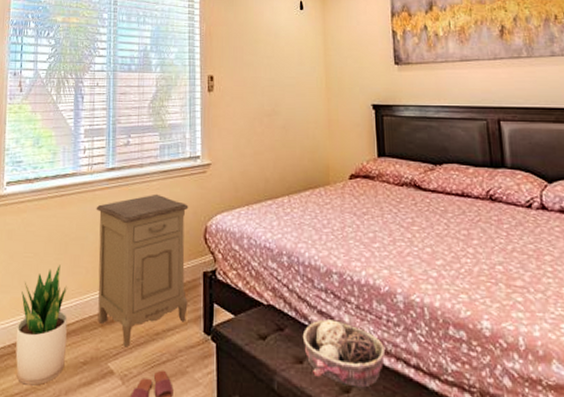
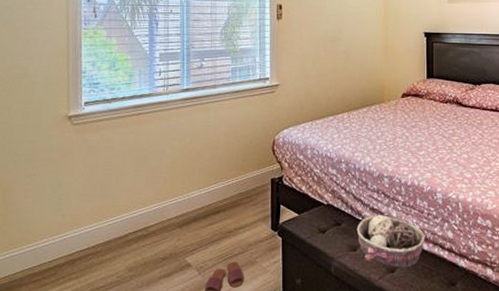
planter: present [15,265,68,386] -> none [99,176,148,279]
nightstand: present [96,193,189,348] -> none [172,111,258,244]

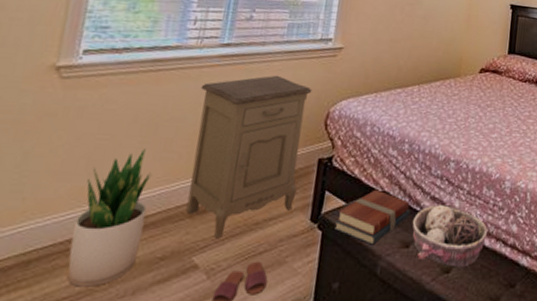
planter: none [99,176,148,279] -> present [67,149,153,287]
nightstand: none [172,111,258,244] -> present [185,75,312,239]
books: none [292,203,354,249] -> present [334,189,411,245]

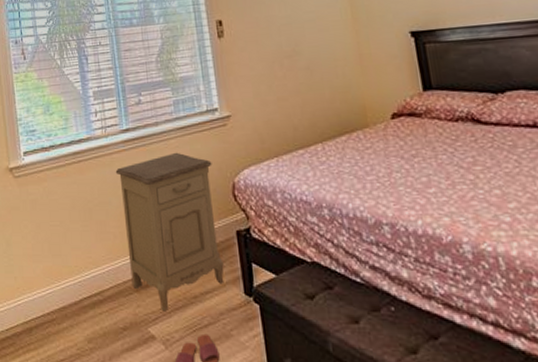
planter: present [67,149,153,287] -> none [53,232,105,352]
books: present [334,189,411,245] -> none [270,260,351,320]
decorative basket: present [412,205,488,268] -> none [355,275,456,348]

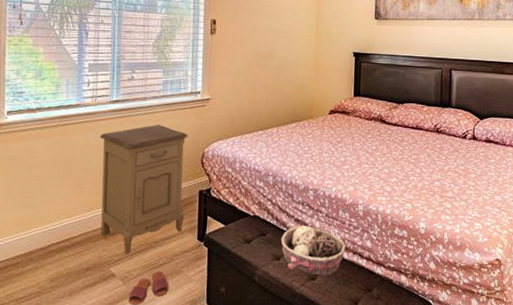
decorative basket: none [355,275,456,348] -> present [281,226,346,276]

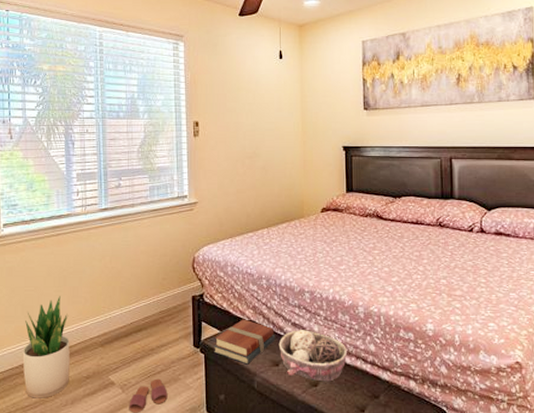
planter: none [20,187,72,290] -> present [22,296,71,398]
nightstand: present [99,124,188,254] -> none [91,230,179,362]
books: none [218,214,279,258] -> present [214,319,276,365]

